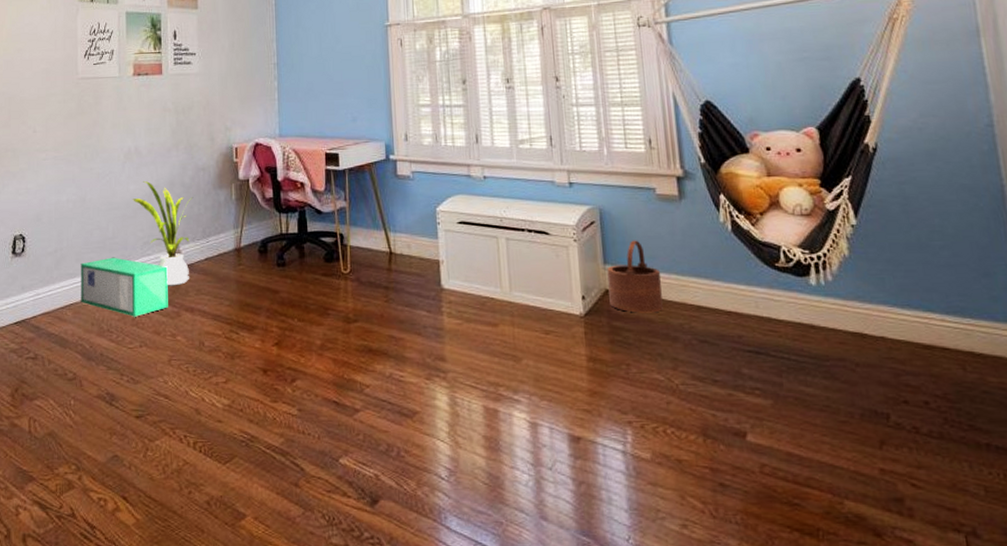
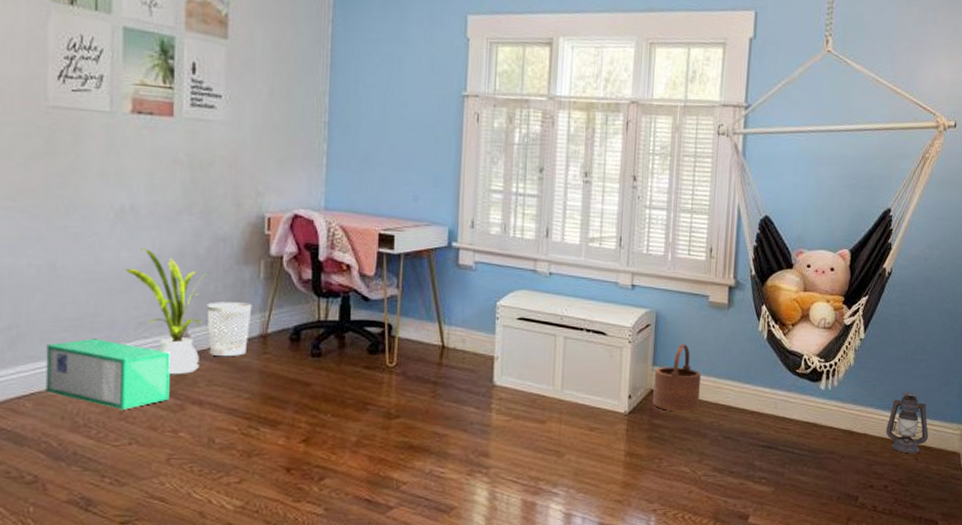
wastebasket: none [193,221,228,269] -> present [207,302,252,357]
lantern: none [910,285,975,362] -> present [886,392,928,454]

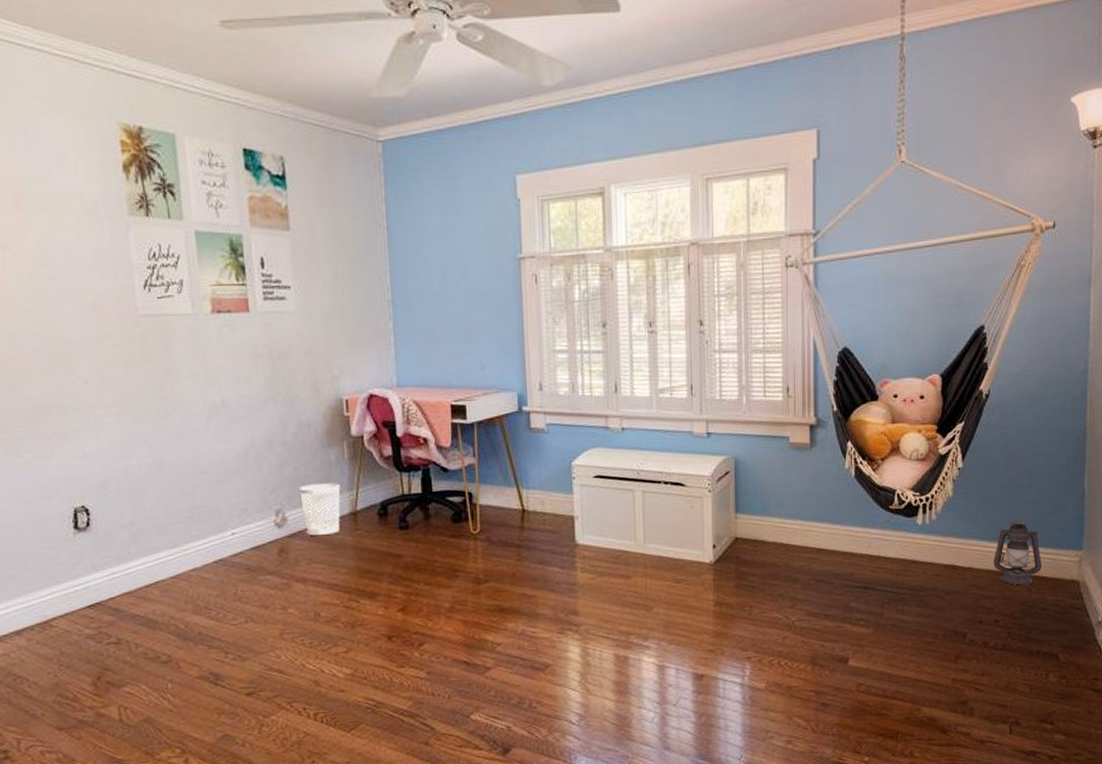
storage bin: present [45,338,170,410] -> none [164,527,276,591]
house plant: present [125,248,209,375] -> none [223,440,299,556]
wooden bucket: present [653,344,701,412] -> none [738,488,787,558]

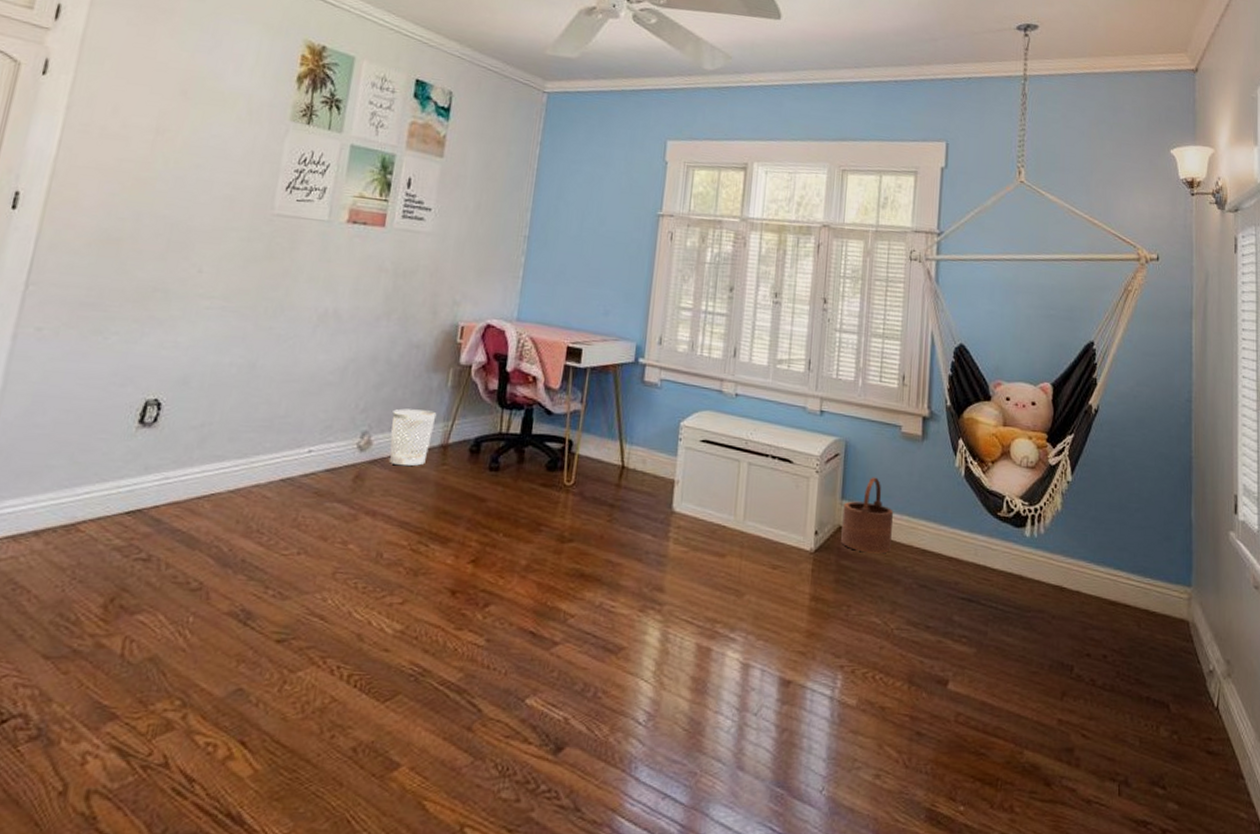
wooden bucket: none [738,488,787,558] -> present [841,477,893,554]
lantern: present [993,520,1042,586] -> none [1102,544,1151,619]

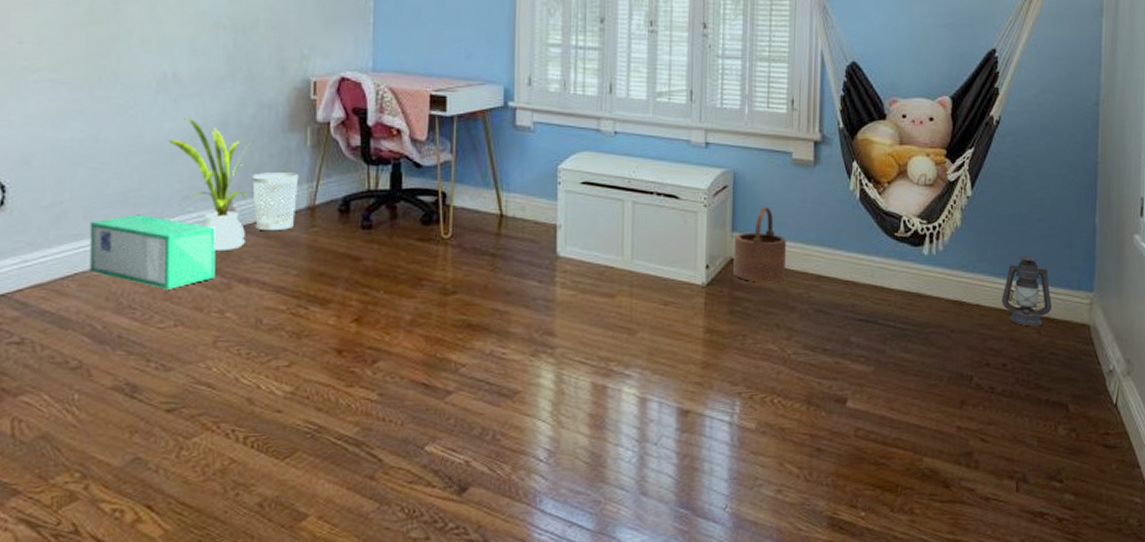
storage bin: none [226,440,351,517] -> present [89,214,215,290]
house plant: none [320,352,399,483] -> present [168,118,254,252]
lantern: none [1102,544,1151,619] -> present [1002,256,1052,327]

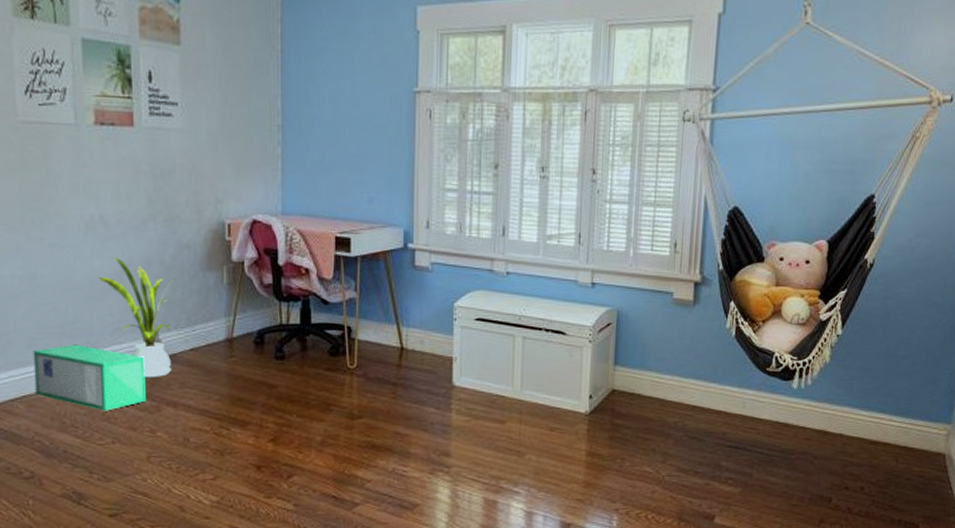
wastebasket: present [252,172,299,231] -> none [175,307,218,361]
wooden bucket: present [733,207,786,283] -> none [614,343,664,412]
lantern: present [1002,256,1052,327] -> none [863,390,911,455]

